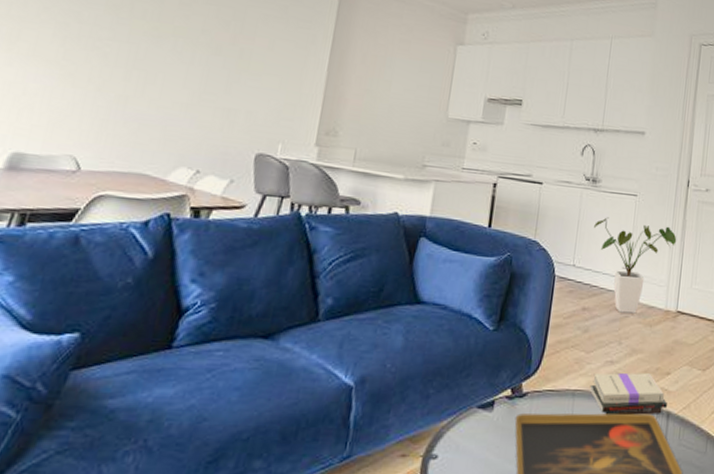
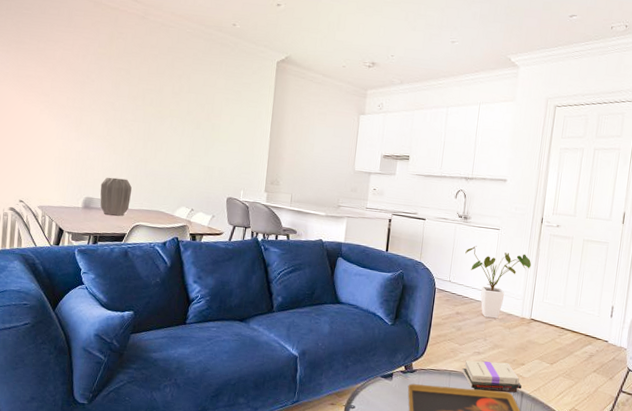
vase: none [37,122,98,182] -> present [100,177,132,216]

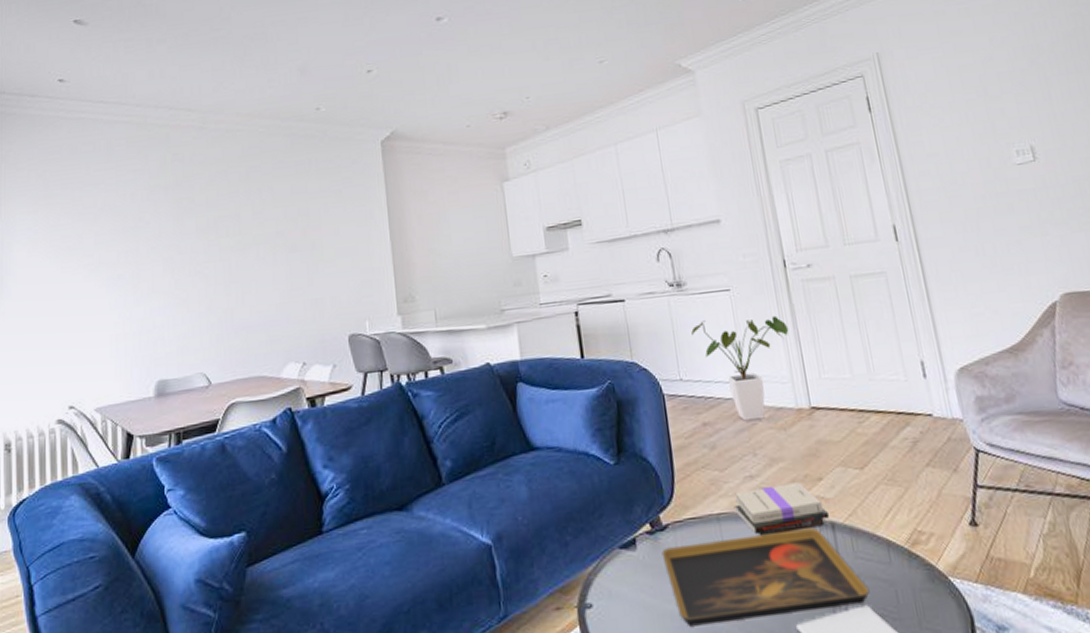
vase: present [100,177,132,216] -> none [175,342,219,400]

